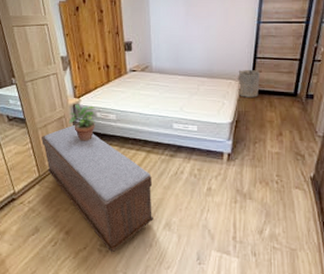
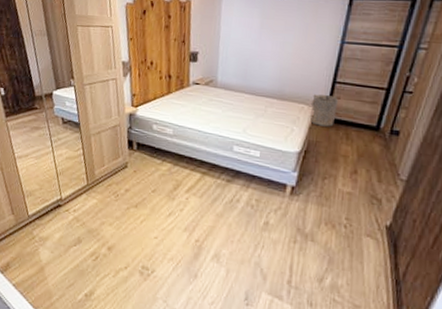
bench: present [41,125,153,252] -> none [93,135,205,276]
potted plant: present [68,104,96,141] -> none [122,113,153,154]

